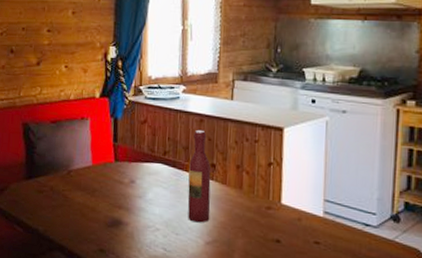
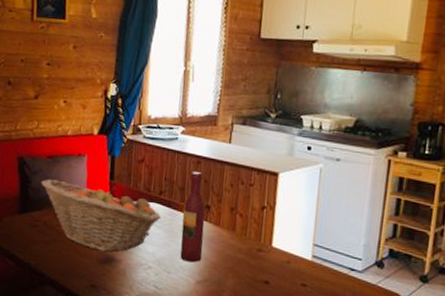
fruit basket: none [46,143,167,215] -> present [41,179,161,252]

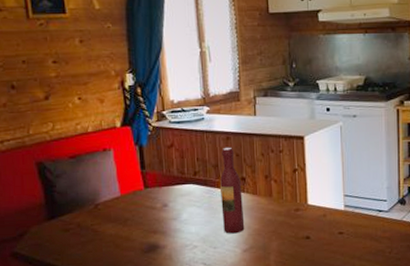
fruit basket: present [41,179,161,252] -> none [67,175,200,241]

